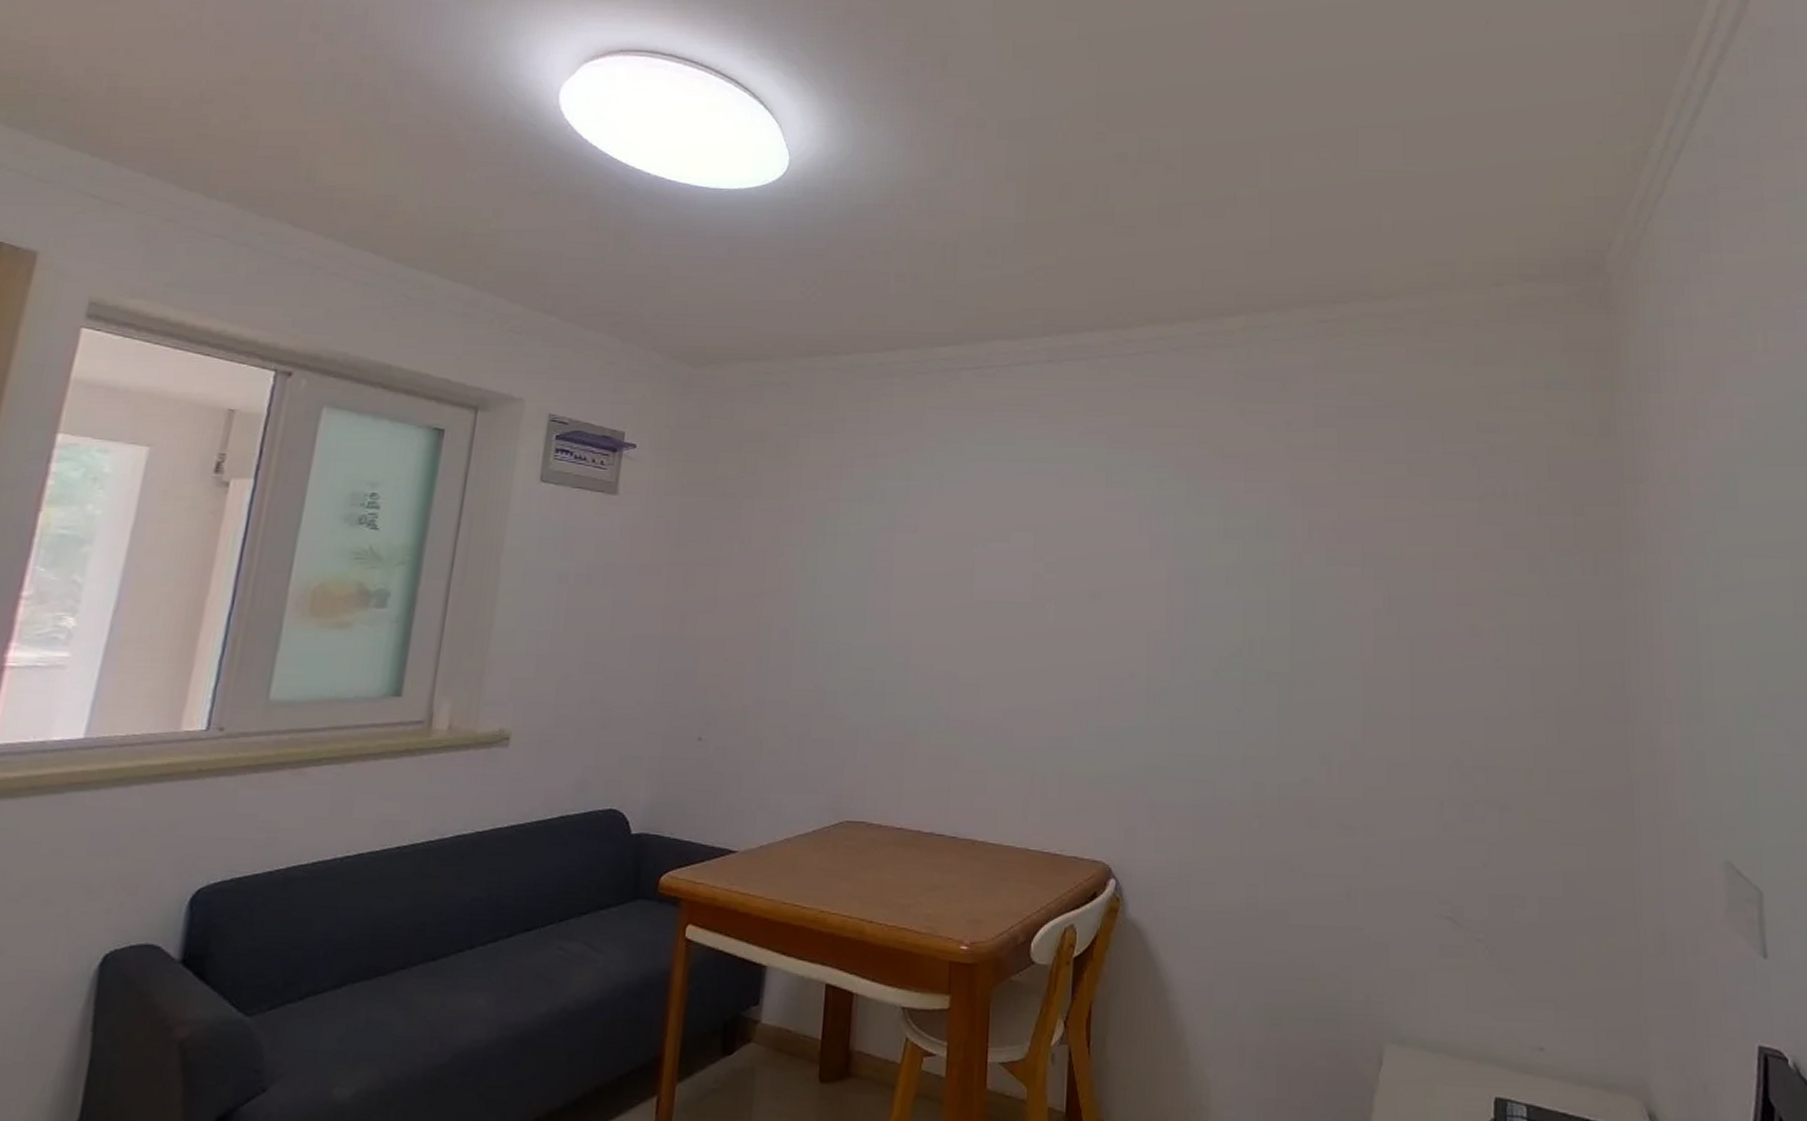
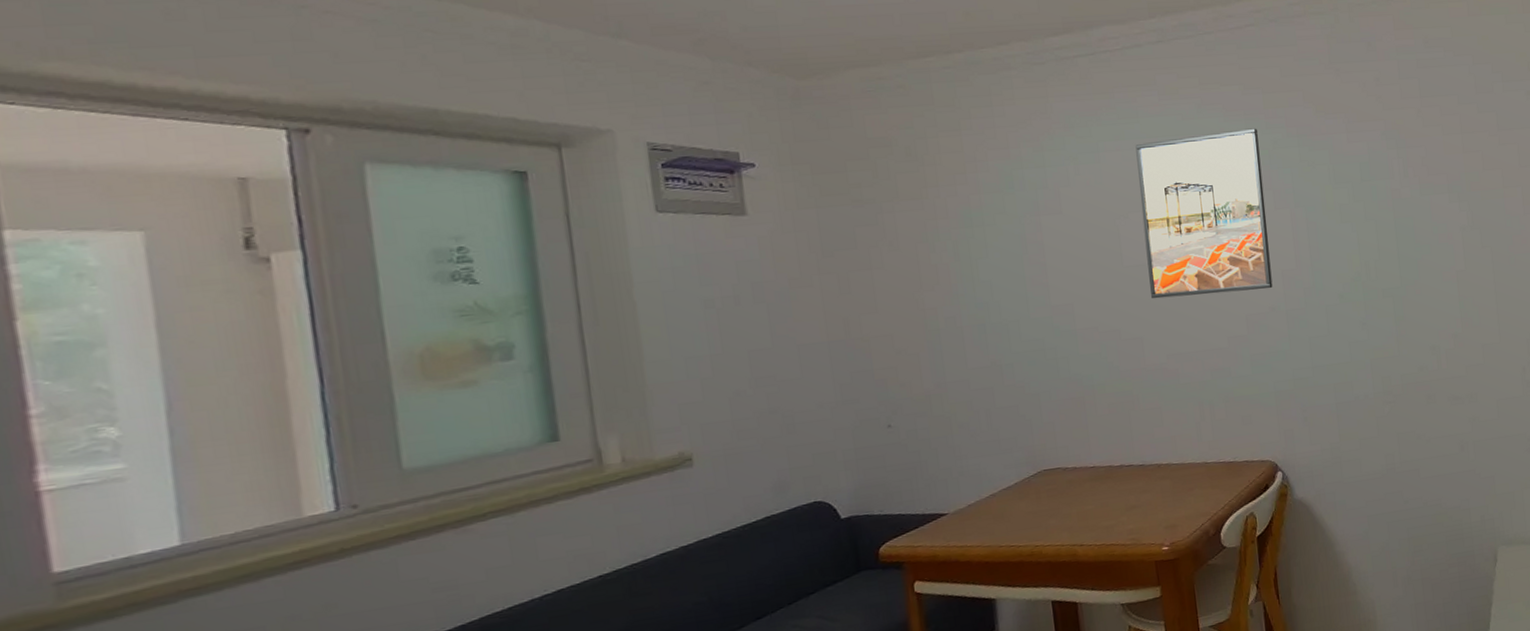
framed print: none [995,464,1142,651] -> present [1135,128,1273,299]

